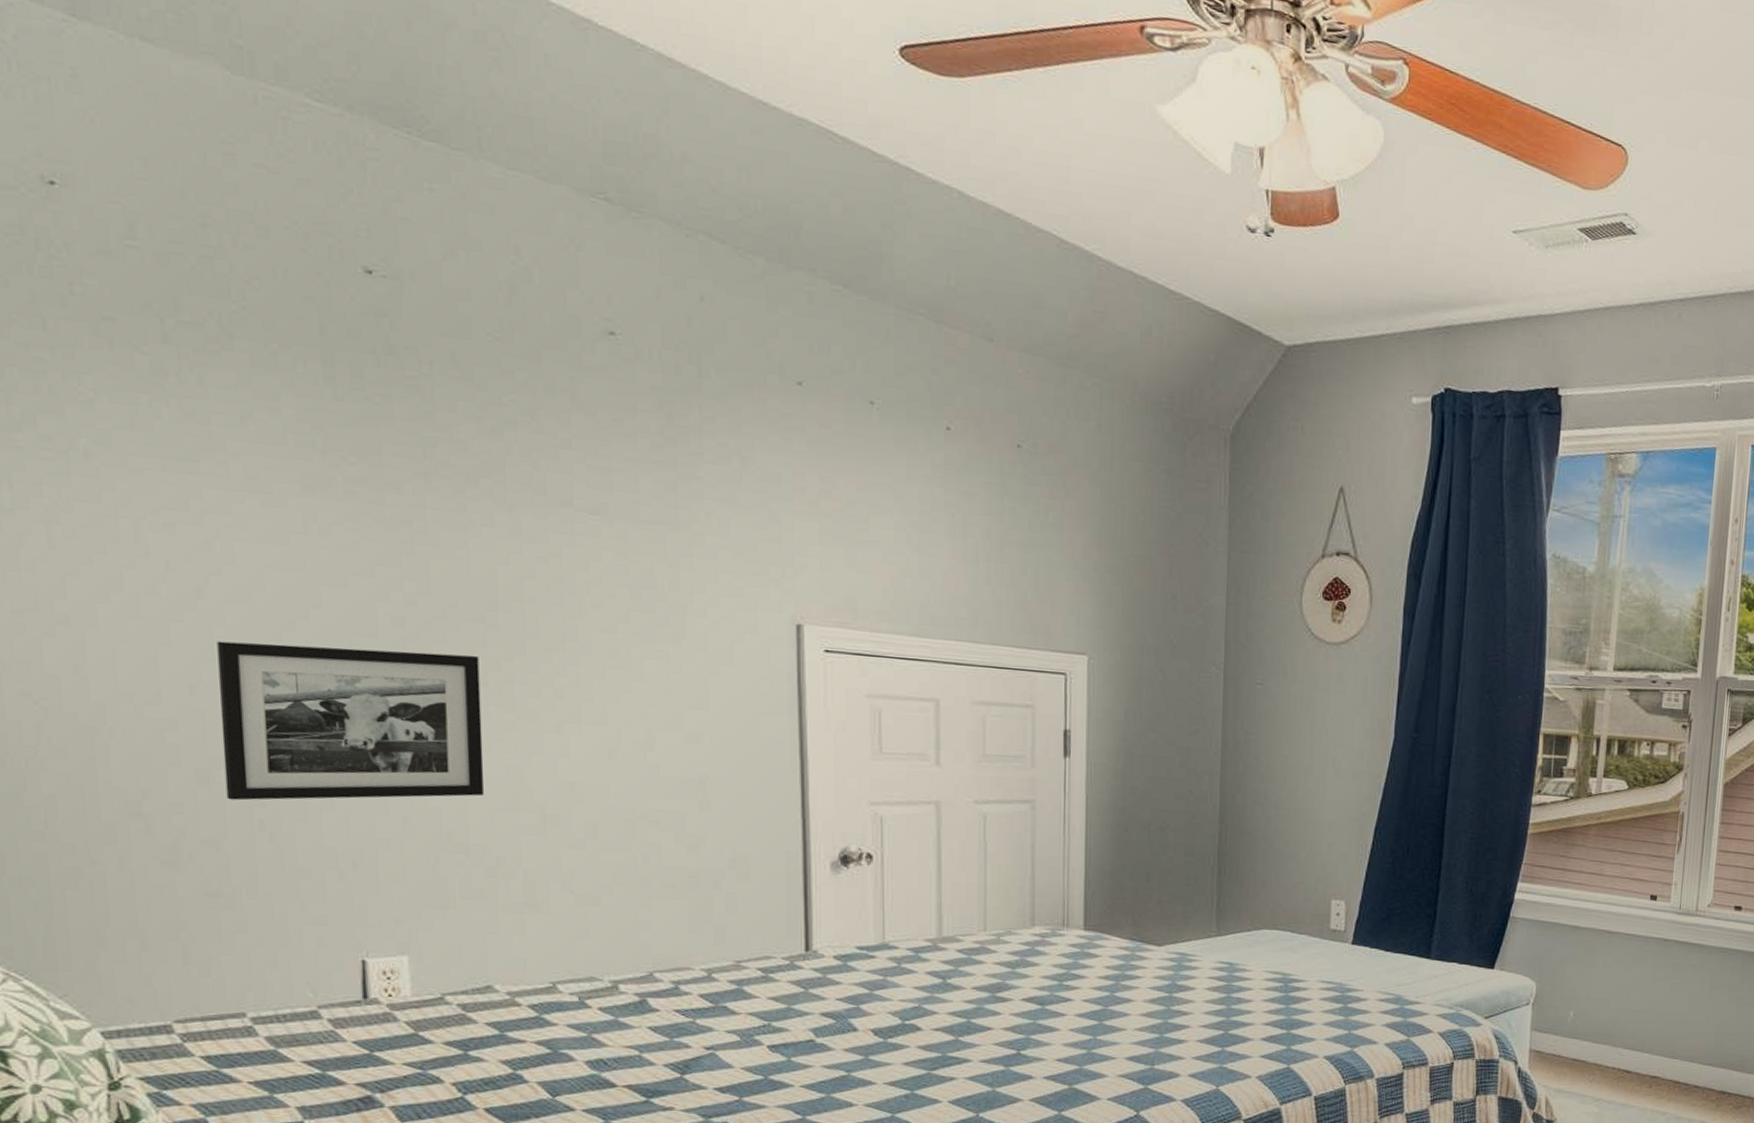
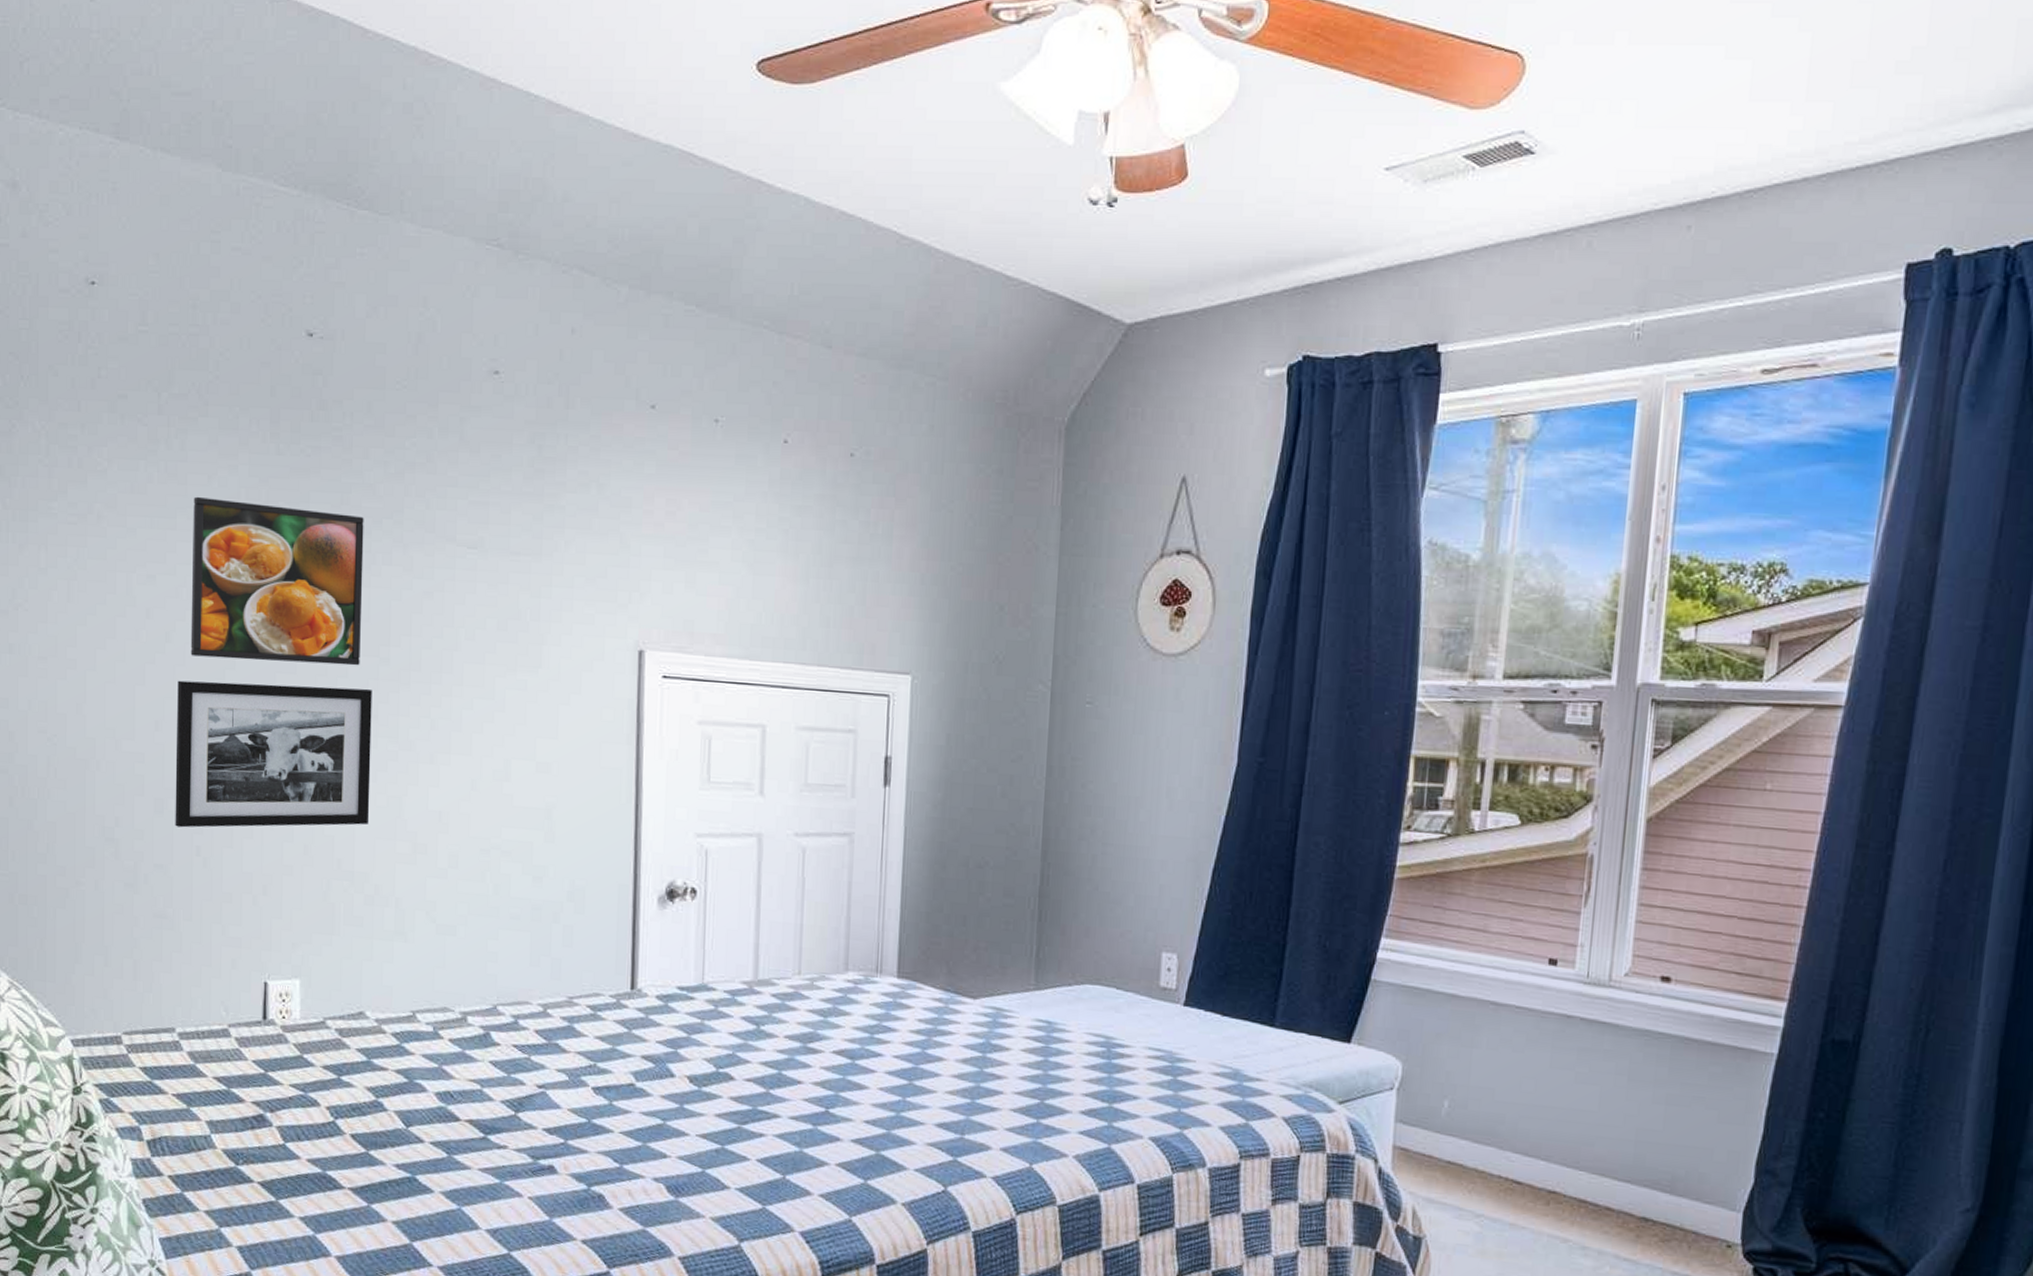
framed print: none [222,439,461,632] -> present [190,496,364,666]

